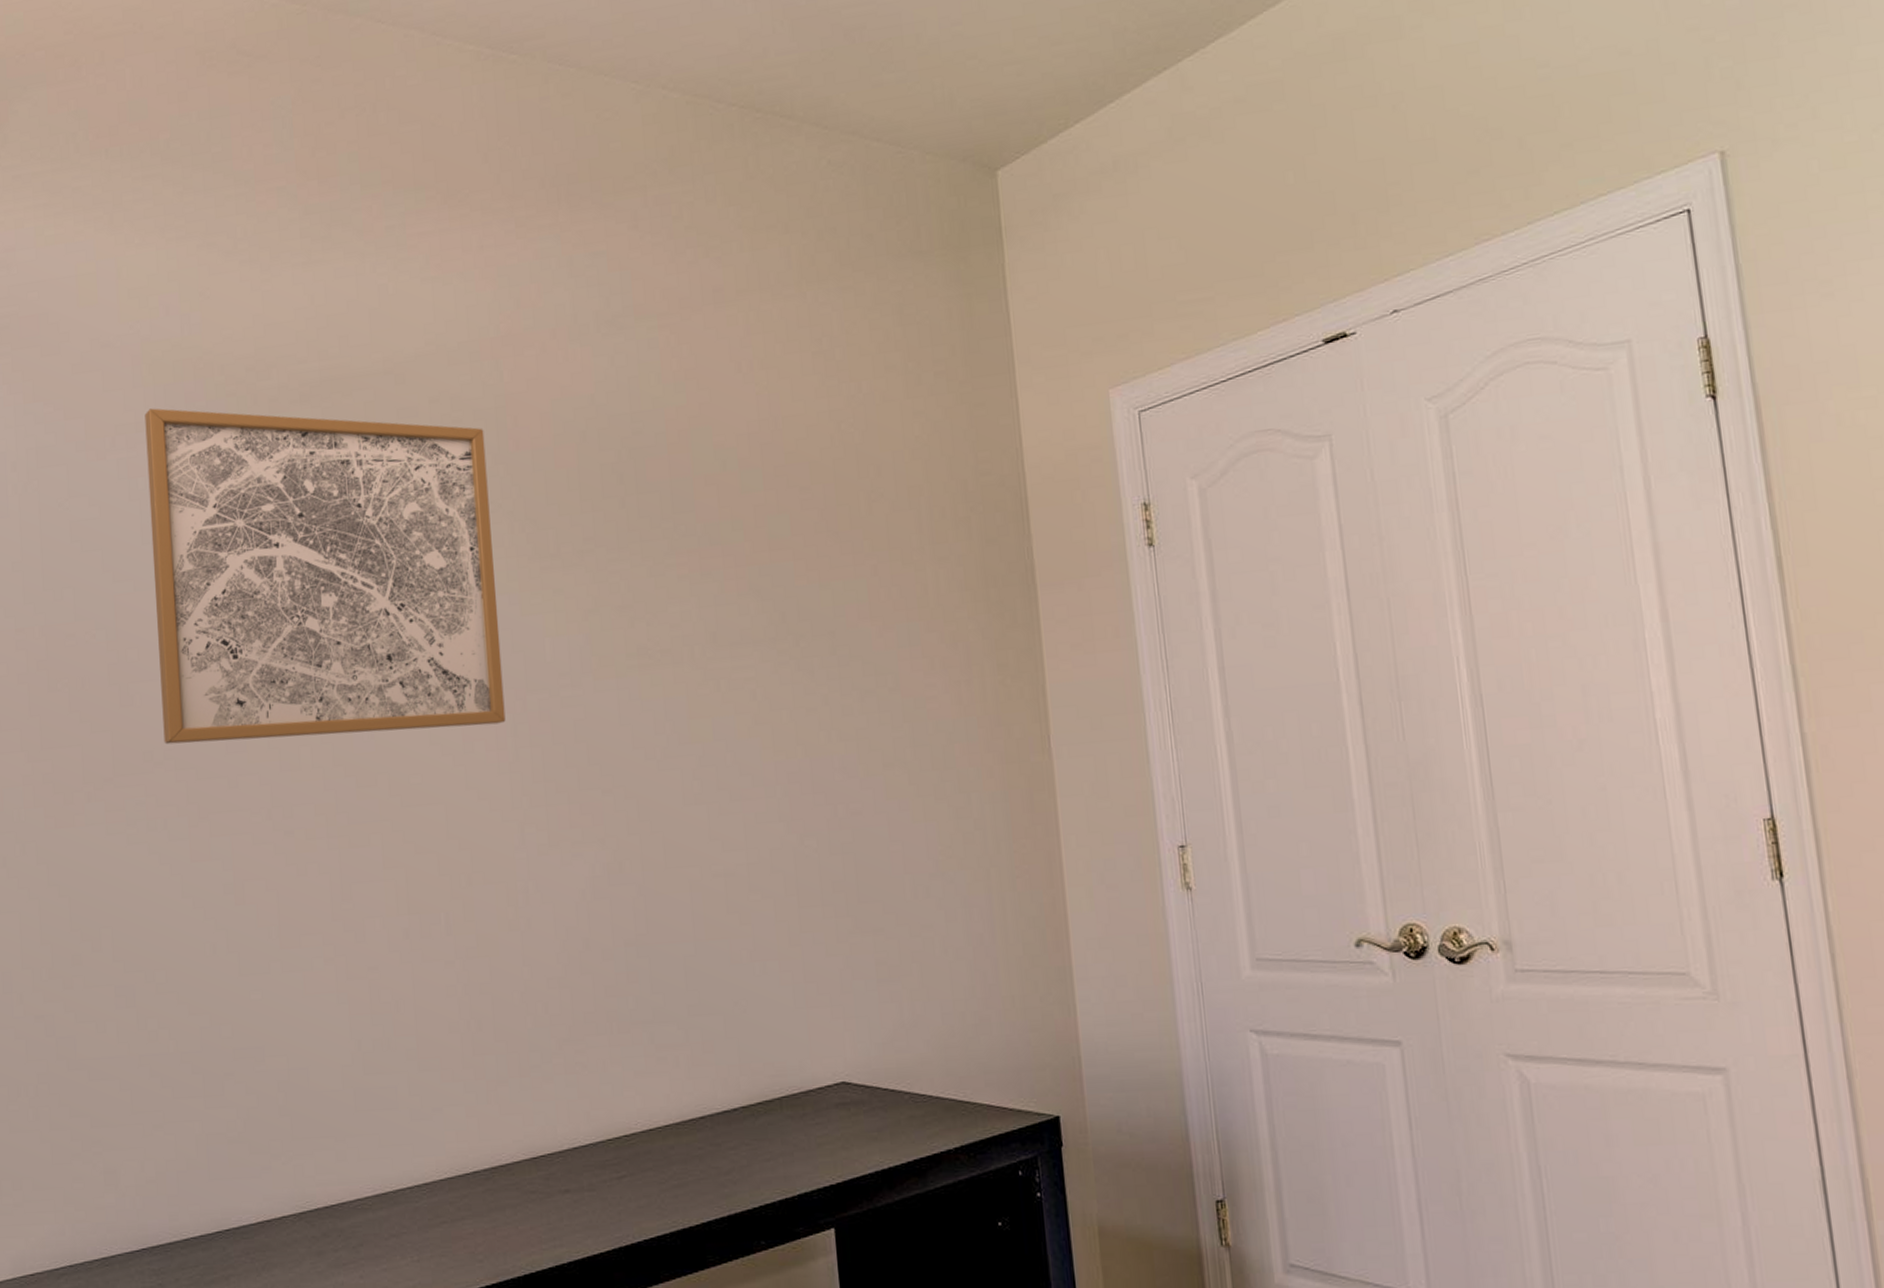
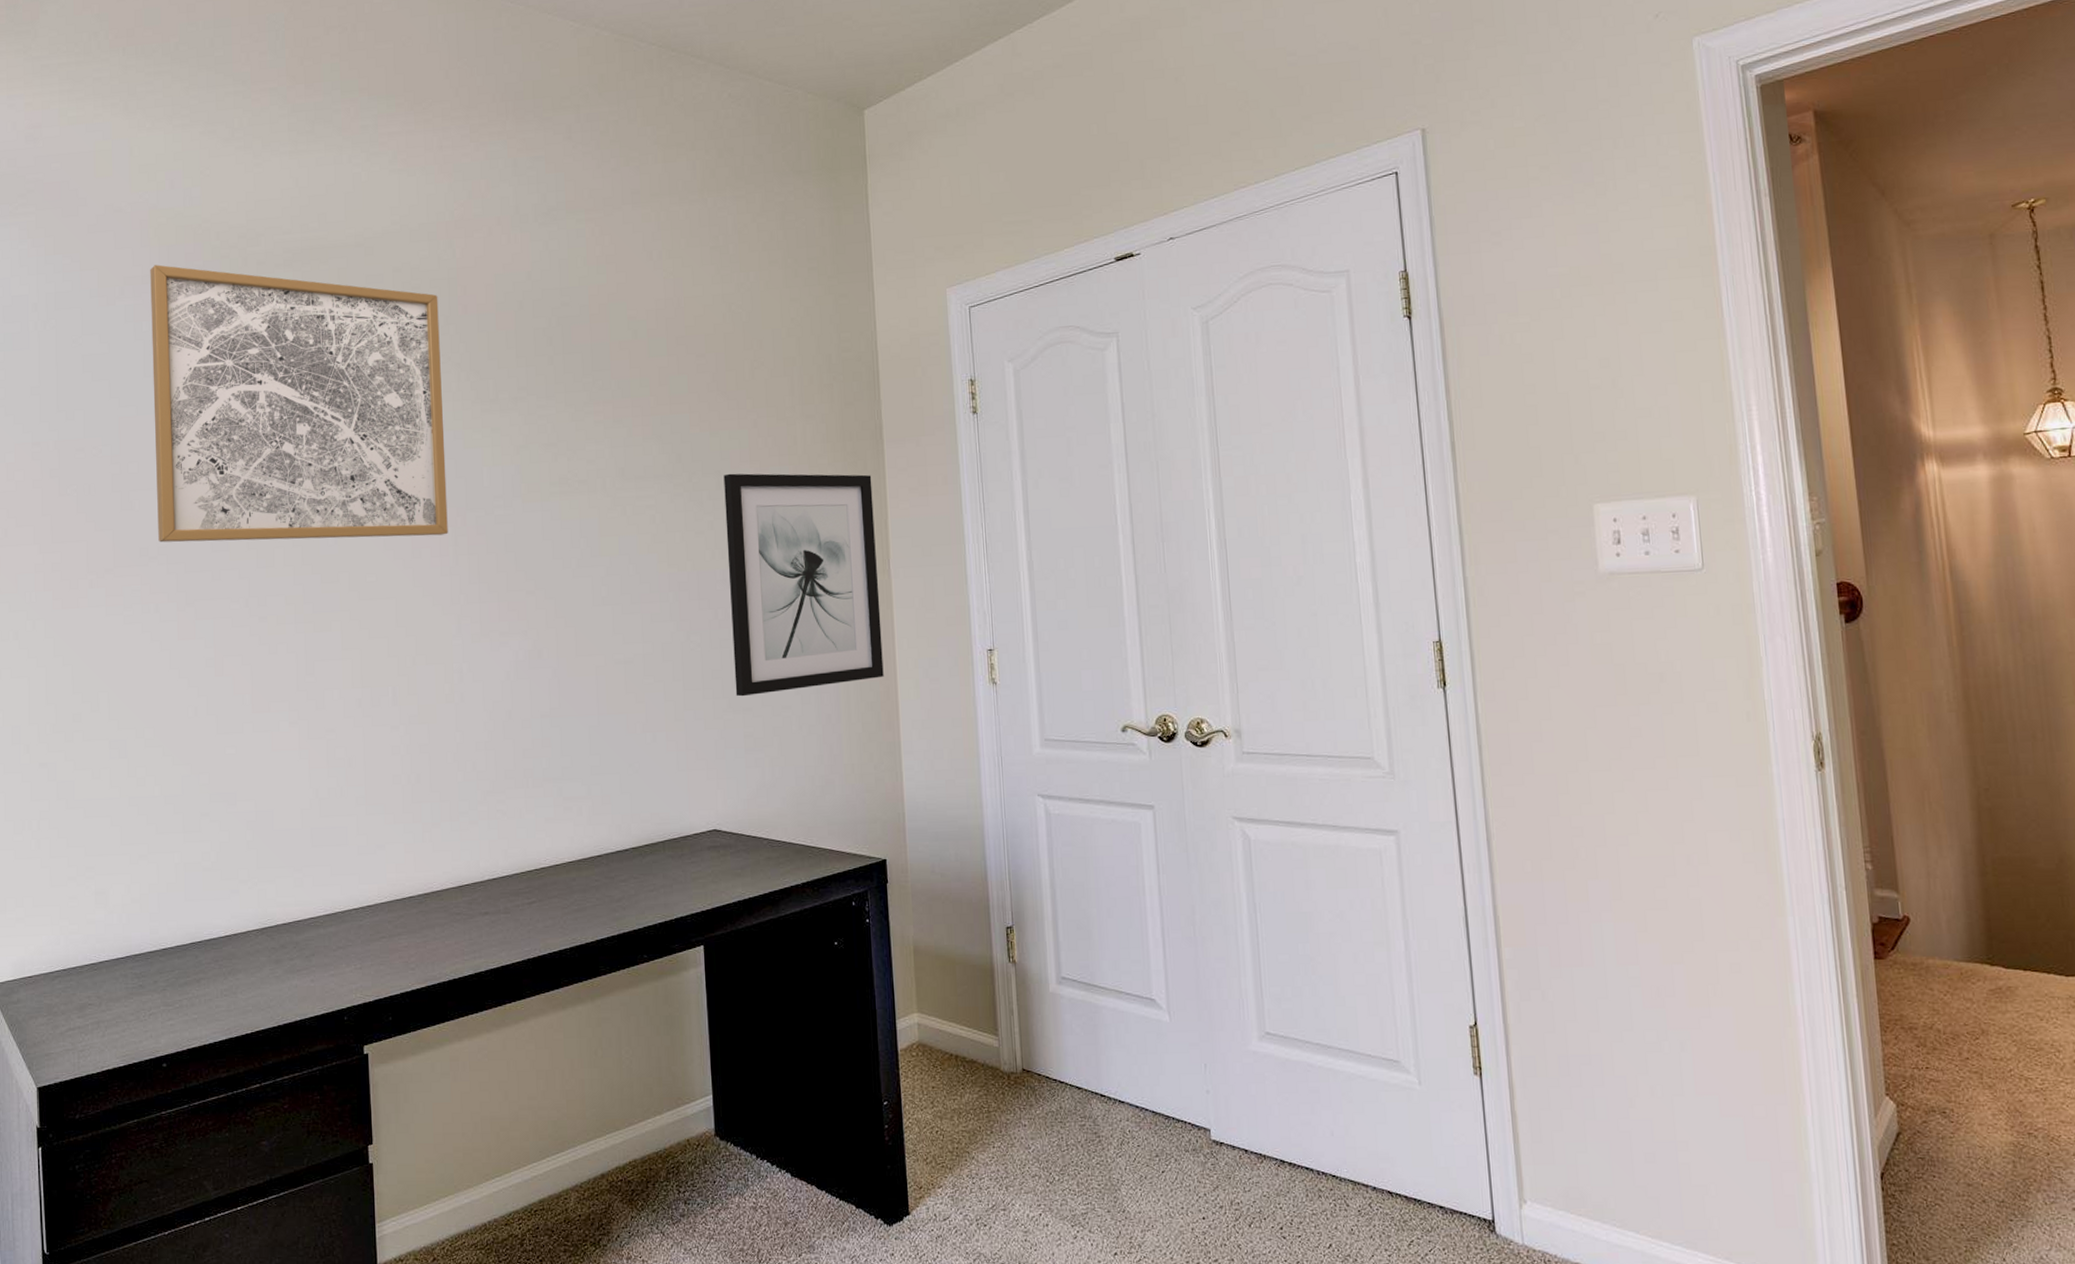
wall art: none [838,629,1048,914] -> present [723,473,884,697]

